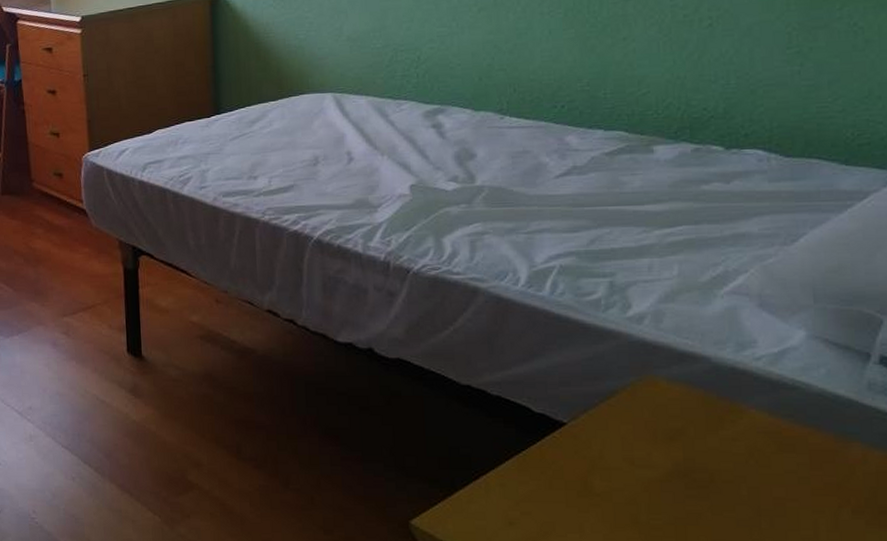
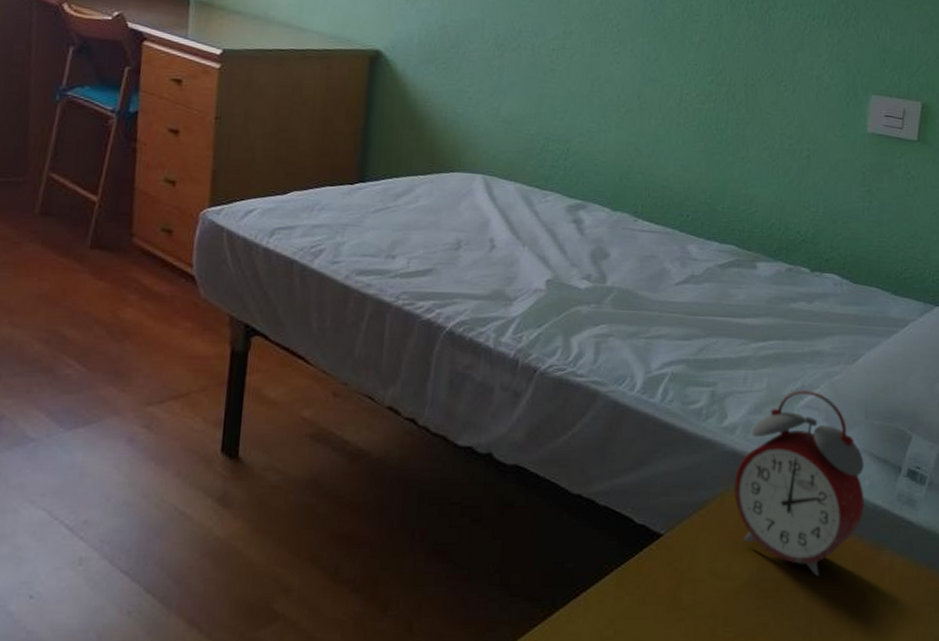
alarm clock: none [646,275,821,468] -> present [733,390,864,576]

